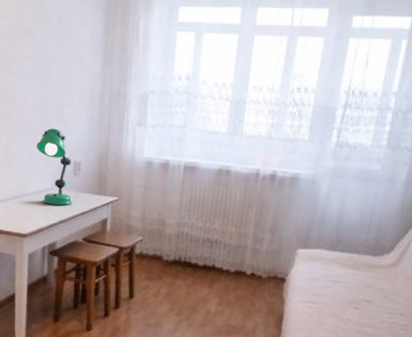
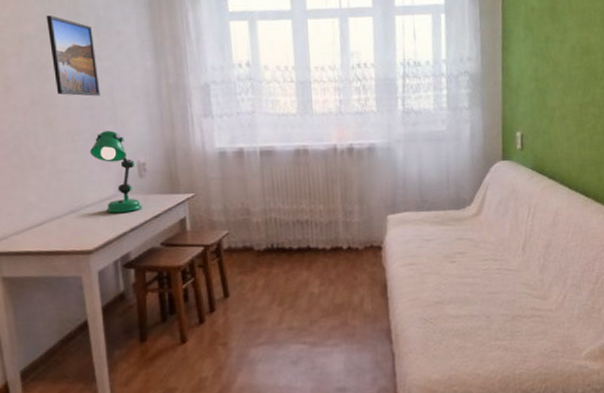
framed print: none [16,15,54,95] -> present [46,15,100,96]

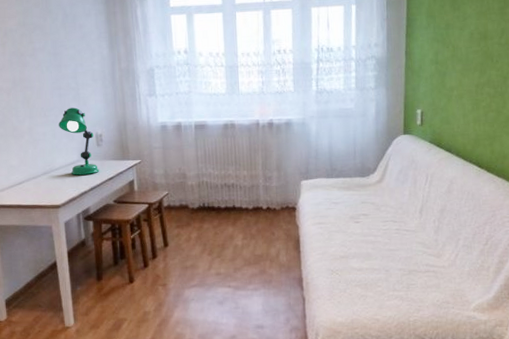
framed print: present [46,15,100,96] -> none [24,13,67,79]

